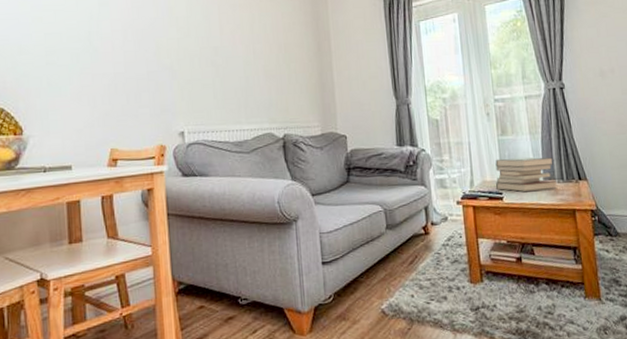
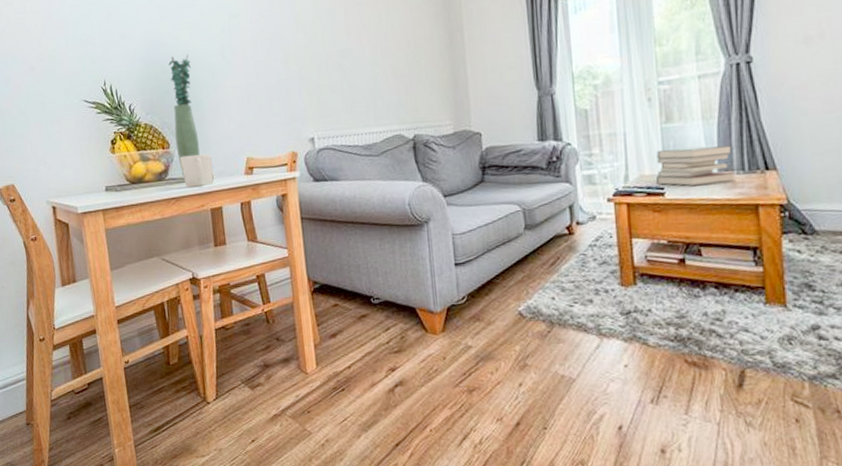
vase: none [27,37,58,165] -> present [168,54,200,175]
mug: none [33,142,72,178] -> present [179,154,214,187]

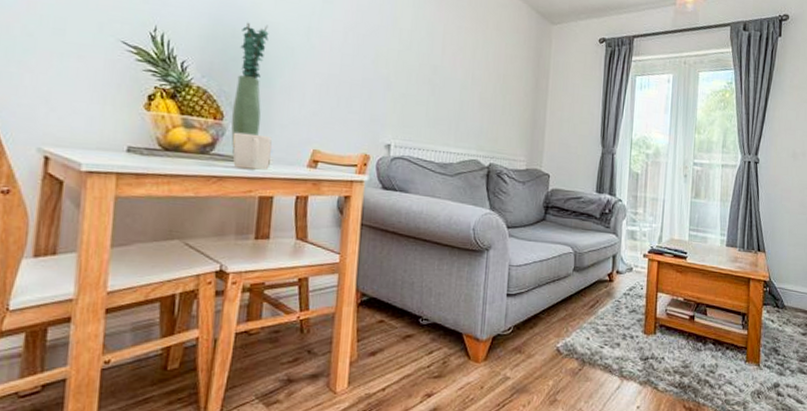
books: present [655,145,736,187] -> none [681,219,739,256]

